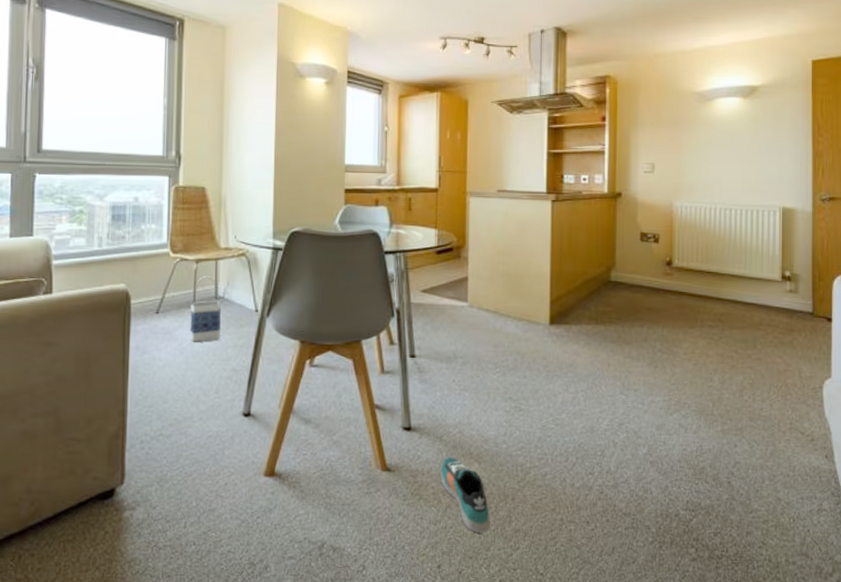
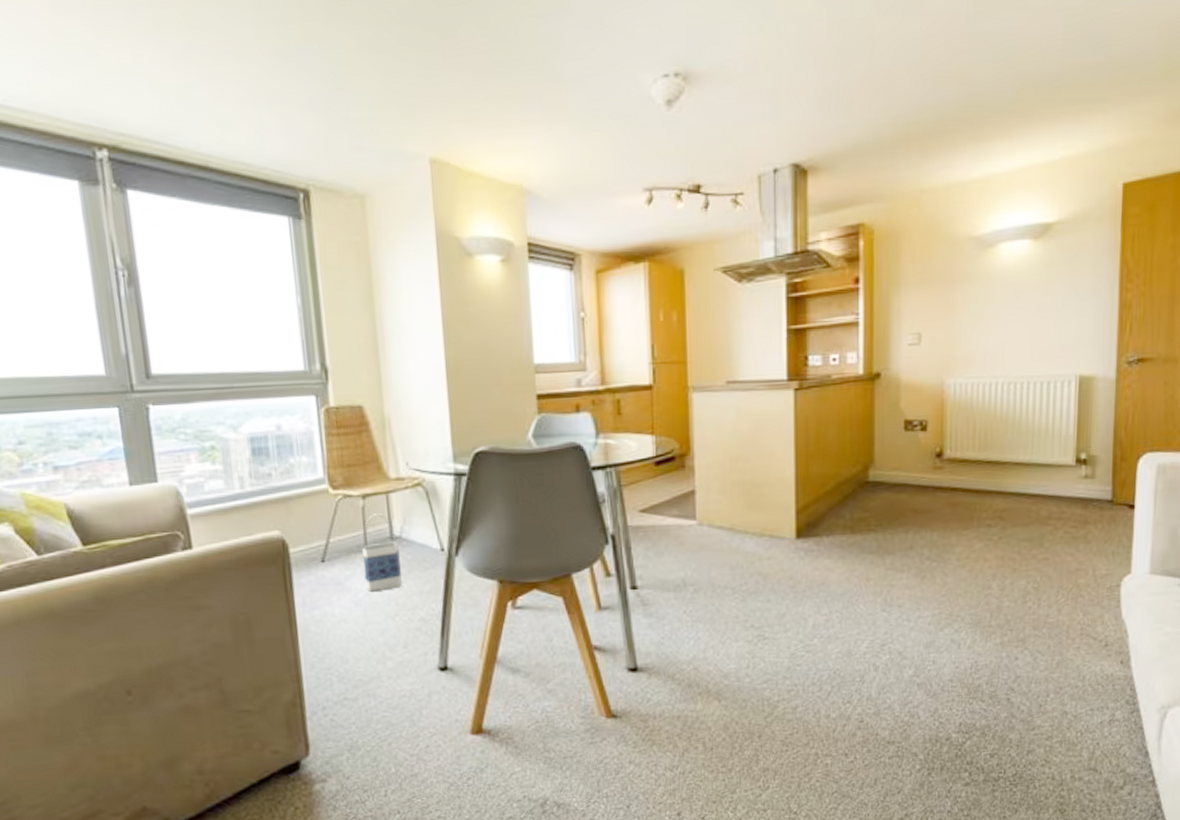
sneaker: present [440,457,490,533] -> none [673,697,735,775]

